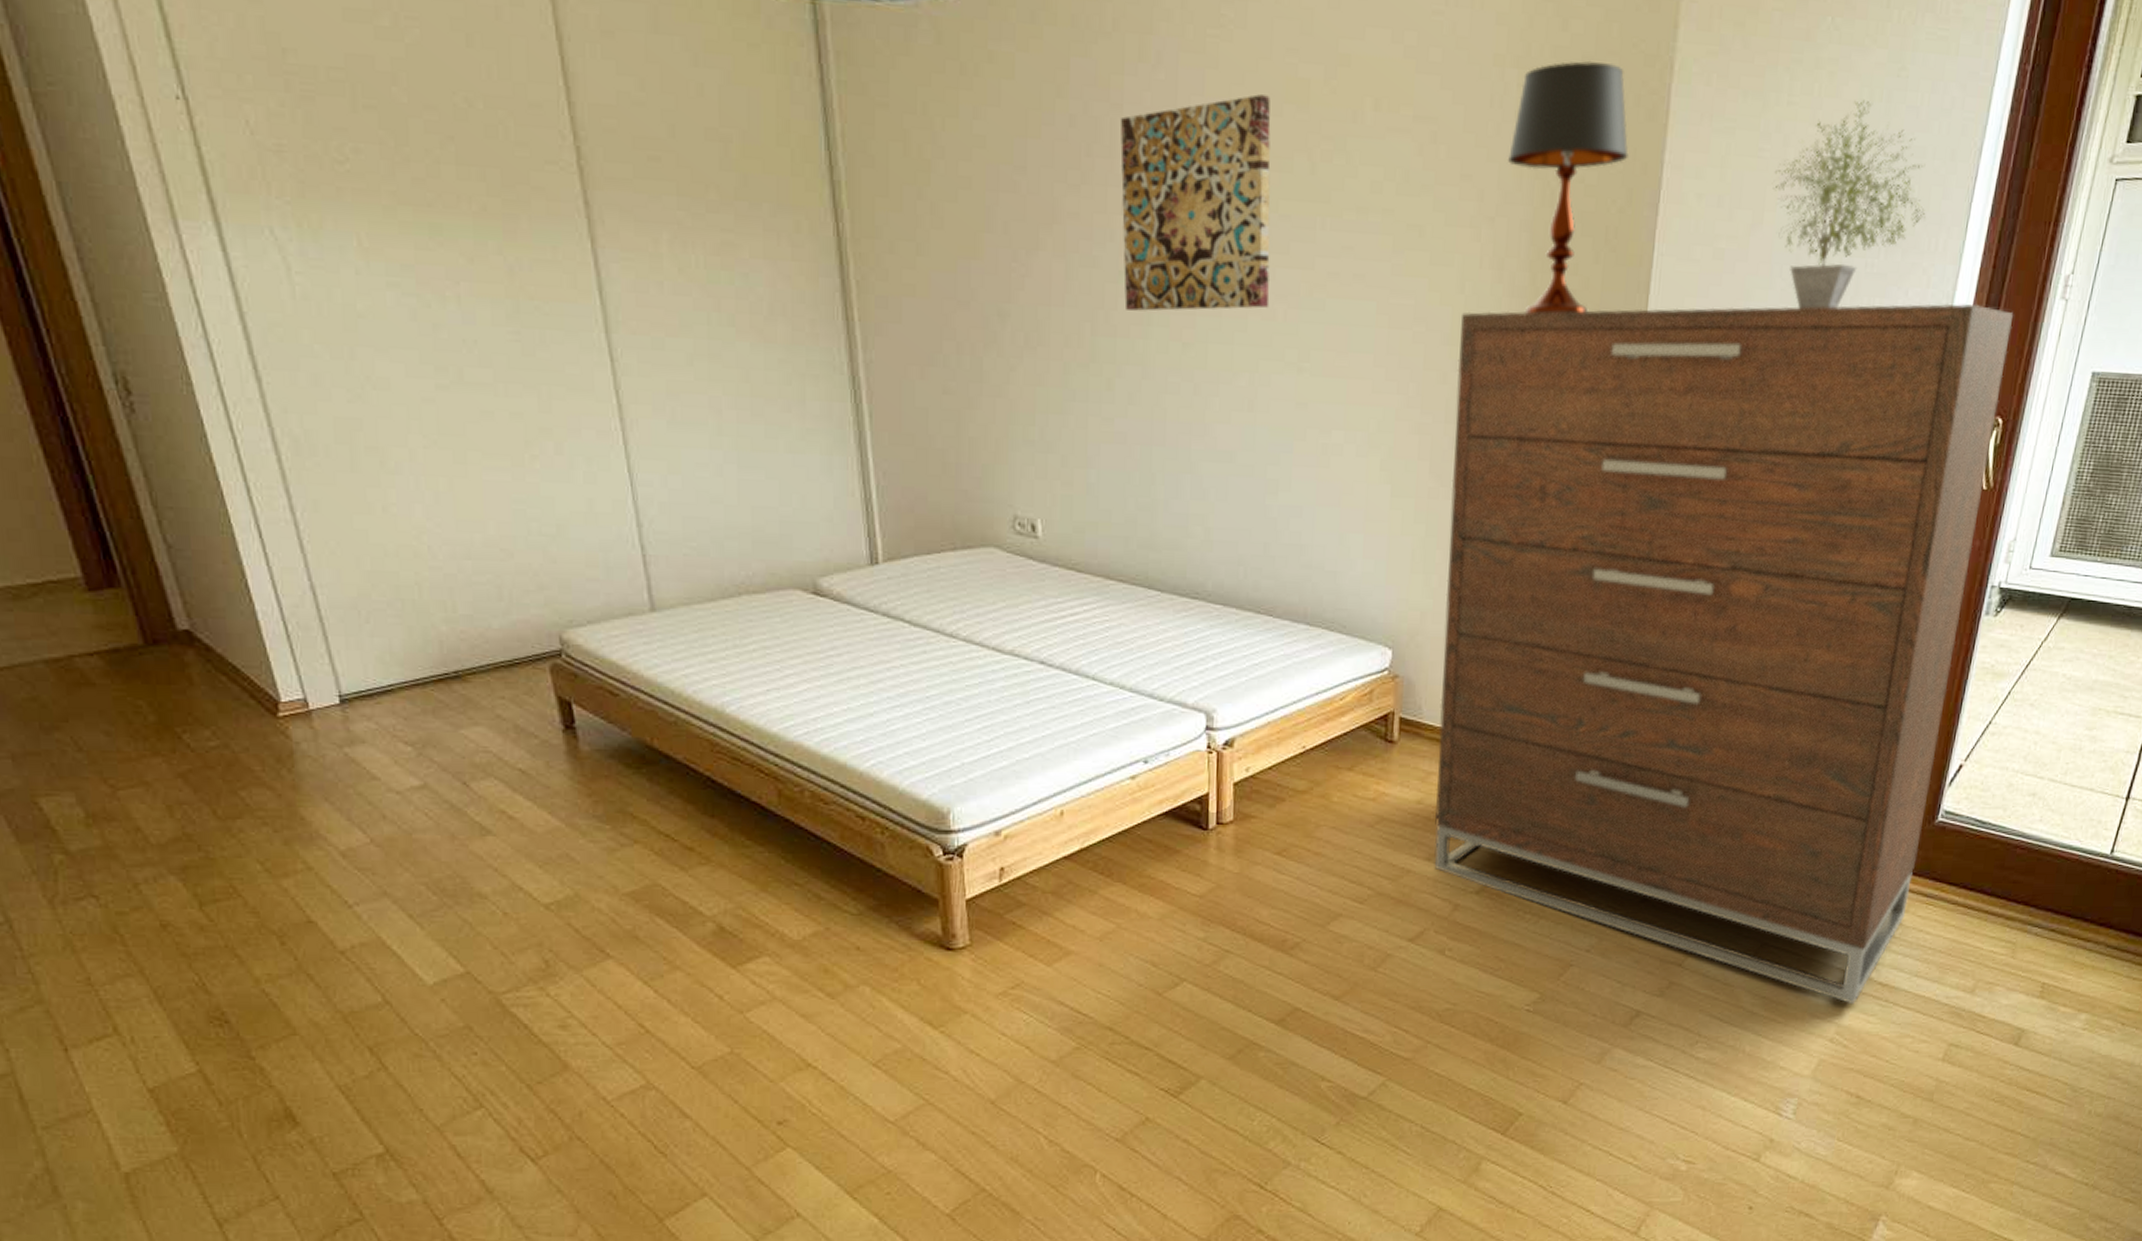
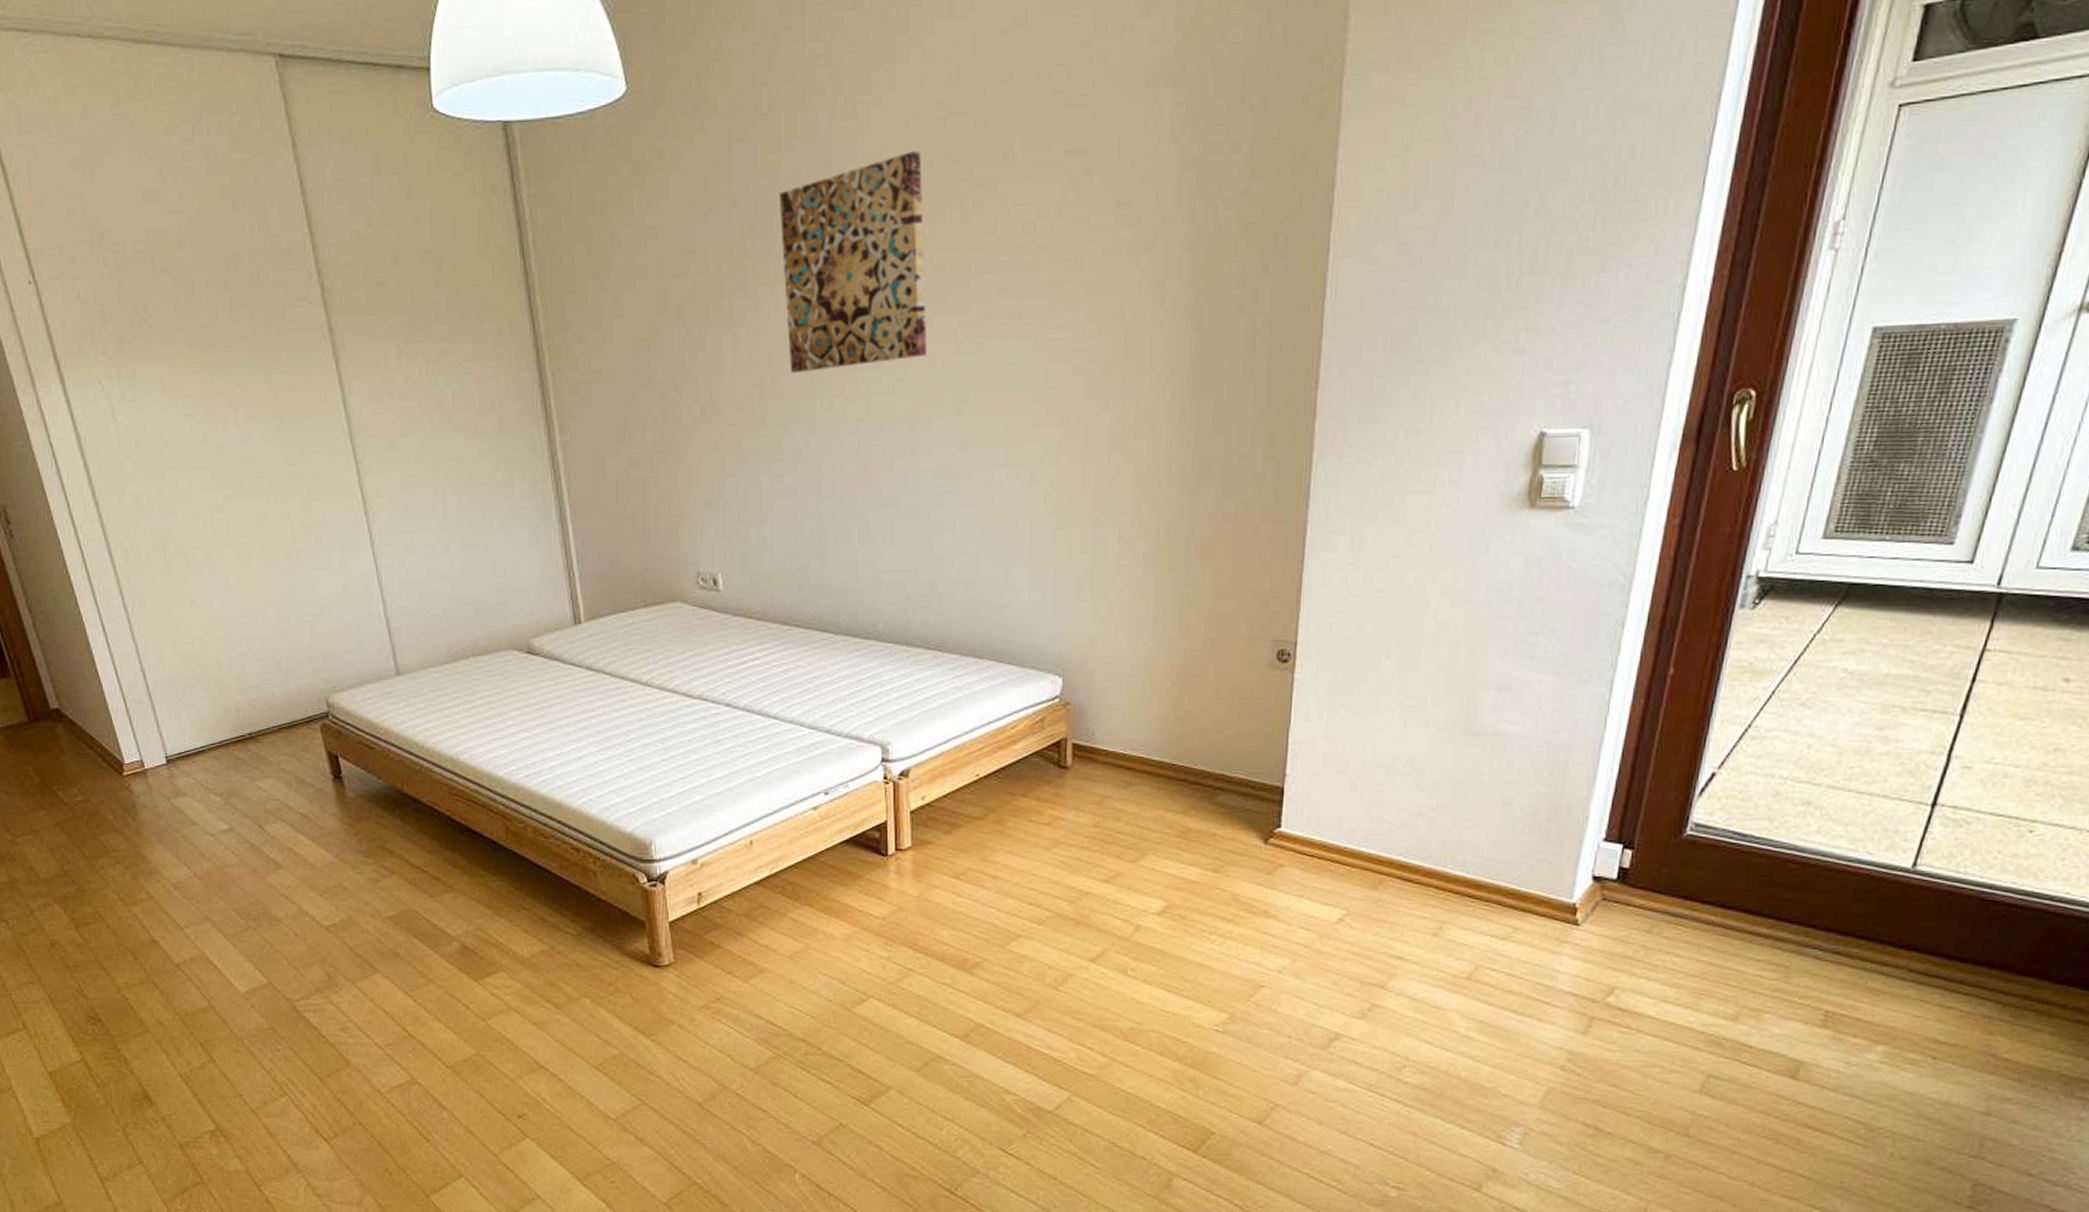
dresser: present [1434,303,2013,1005] -> none [1111,266,1766,1031]
table lamp: present [1508,60,1629,314] -> none [1166,67,1297,334]
potted plant: present [1772,99,1926,309] -> none [1464,61,1652,295]

